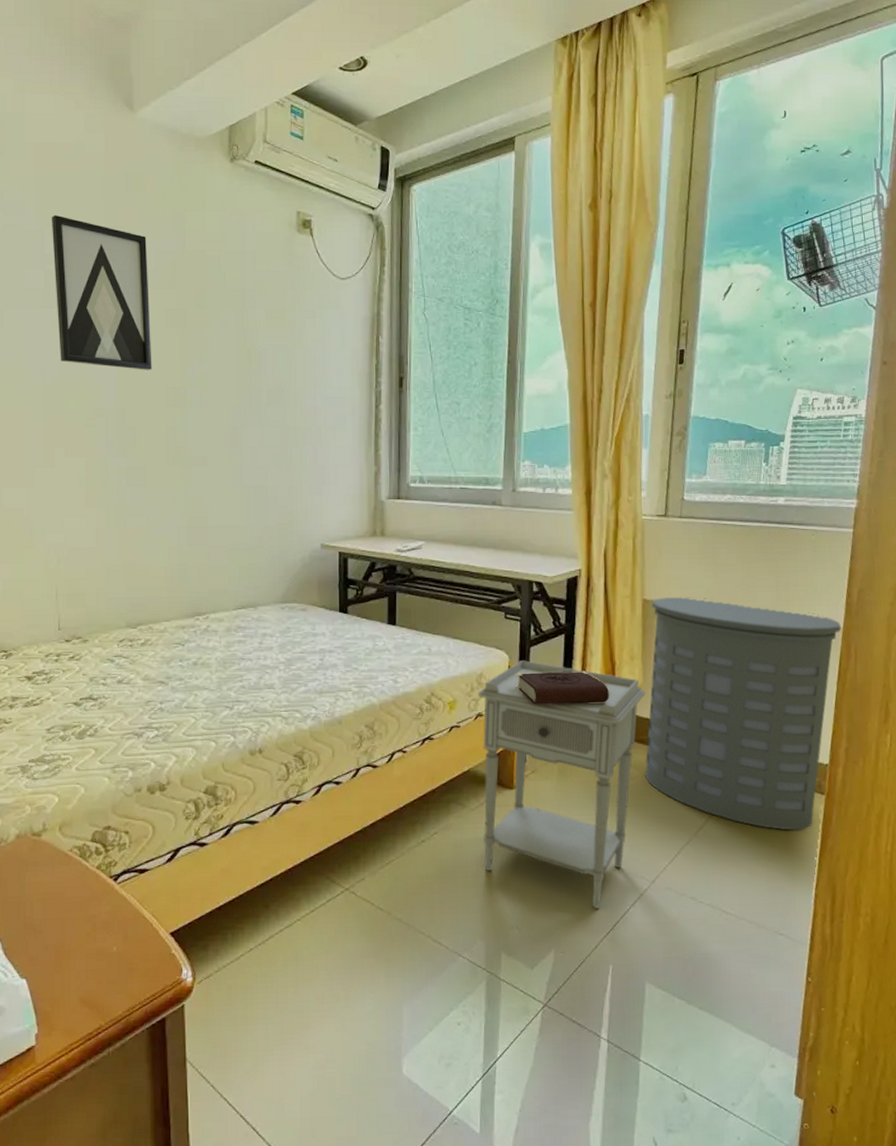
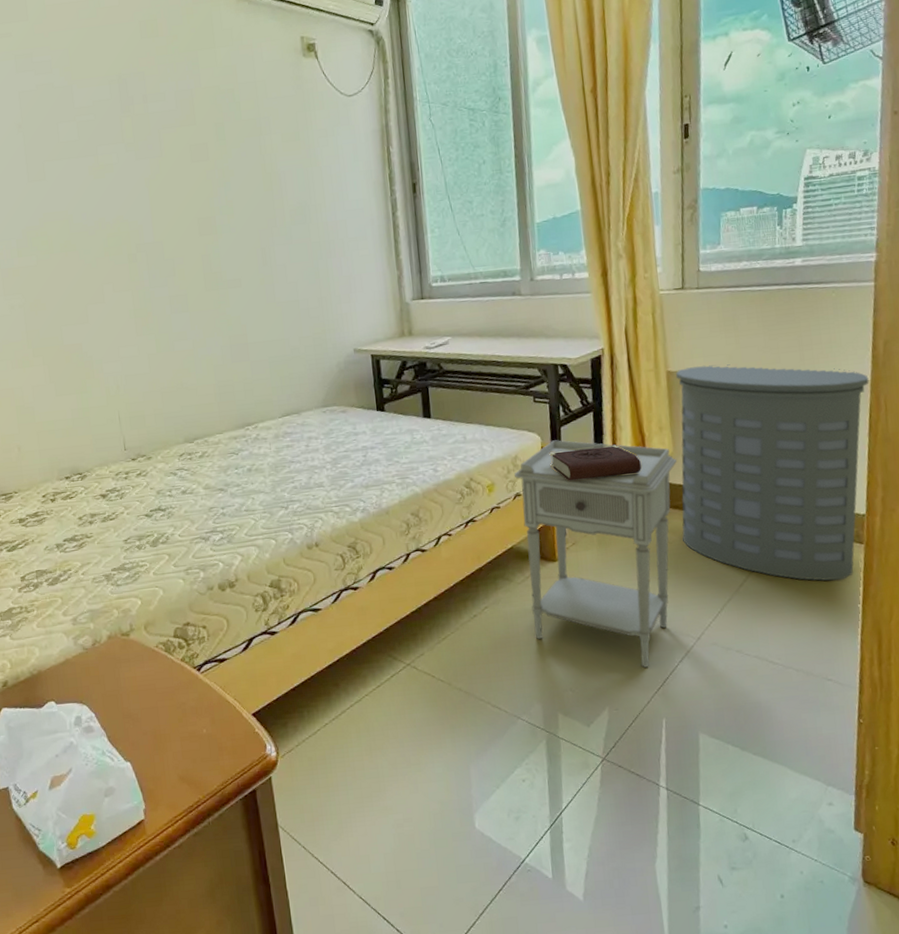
wall art: present [51,214,152,370] -> none [77,69,183,206]

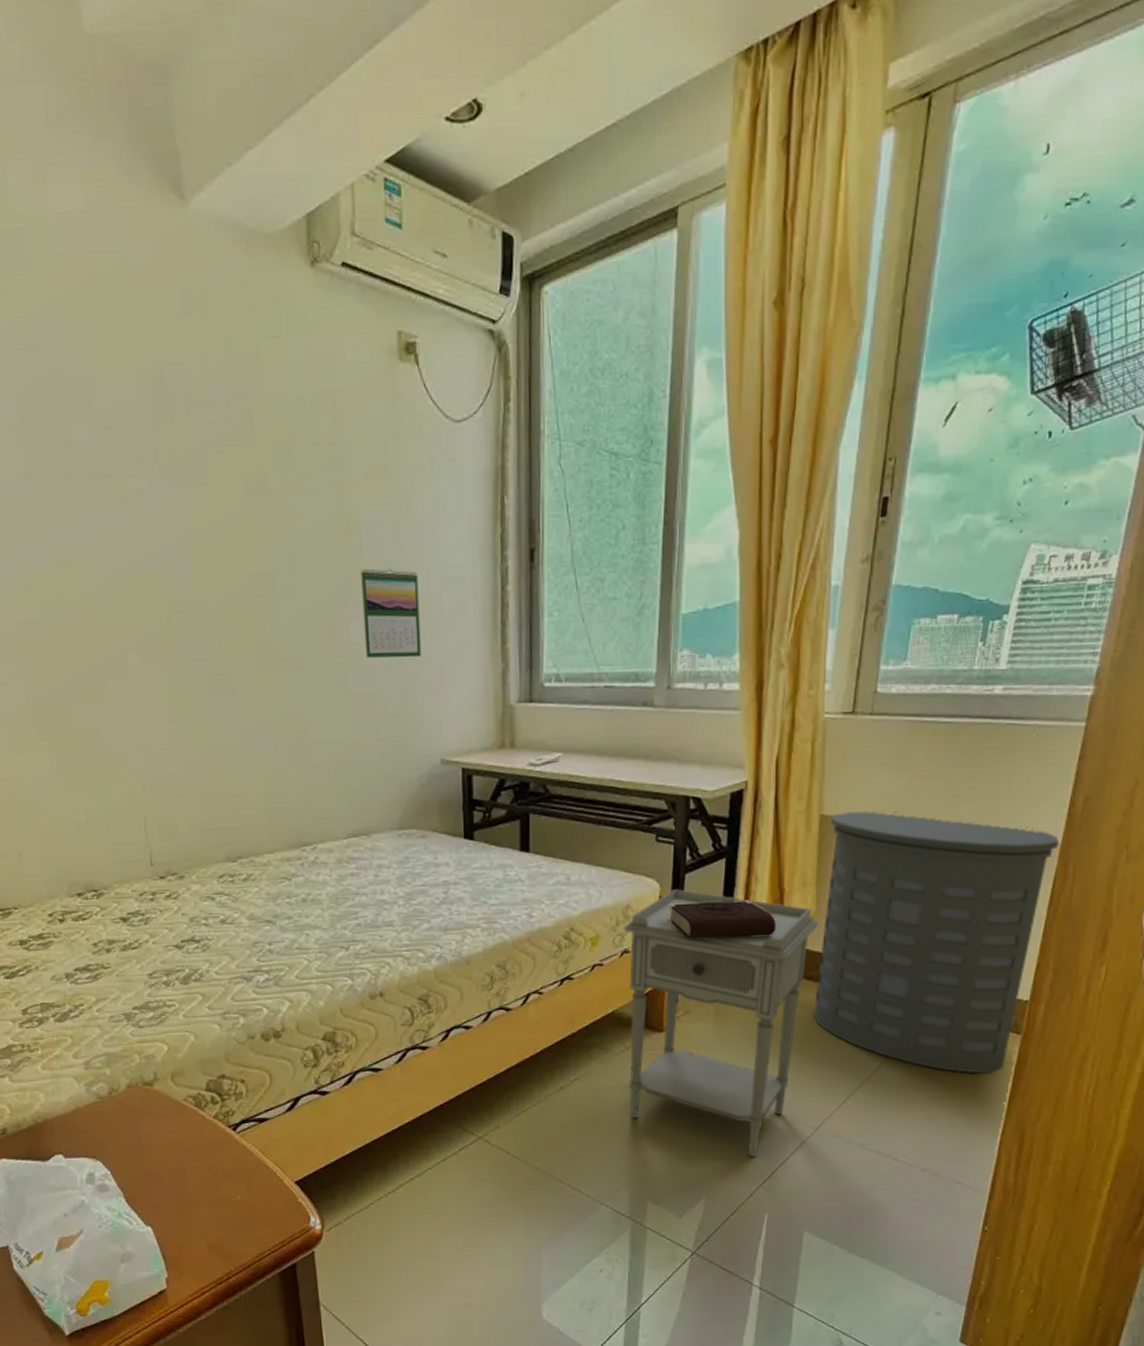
calendar: none [282,206,333,275] -> present [361,568,421,658]

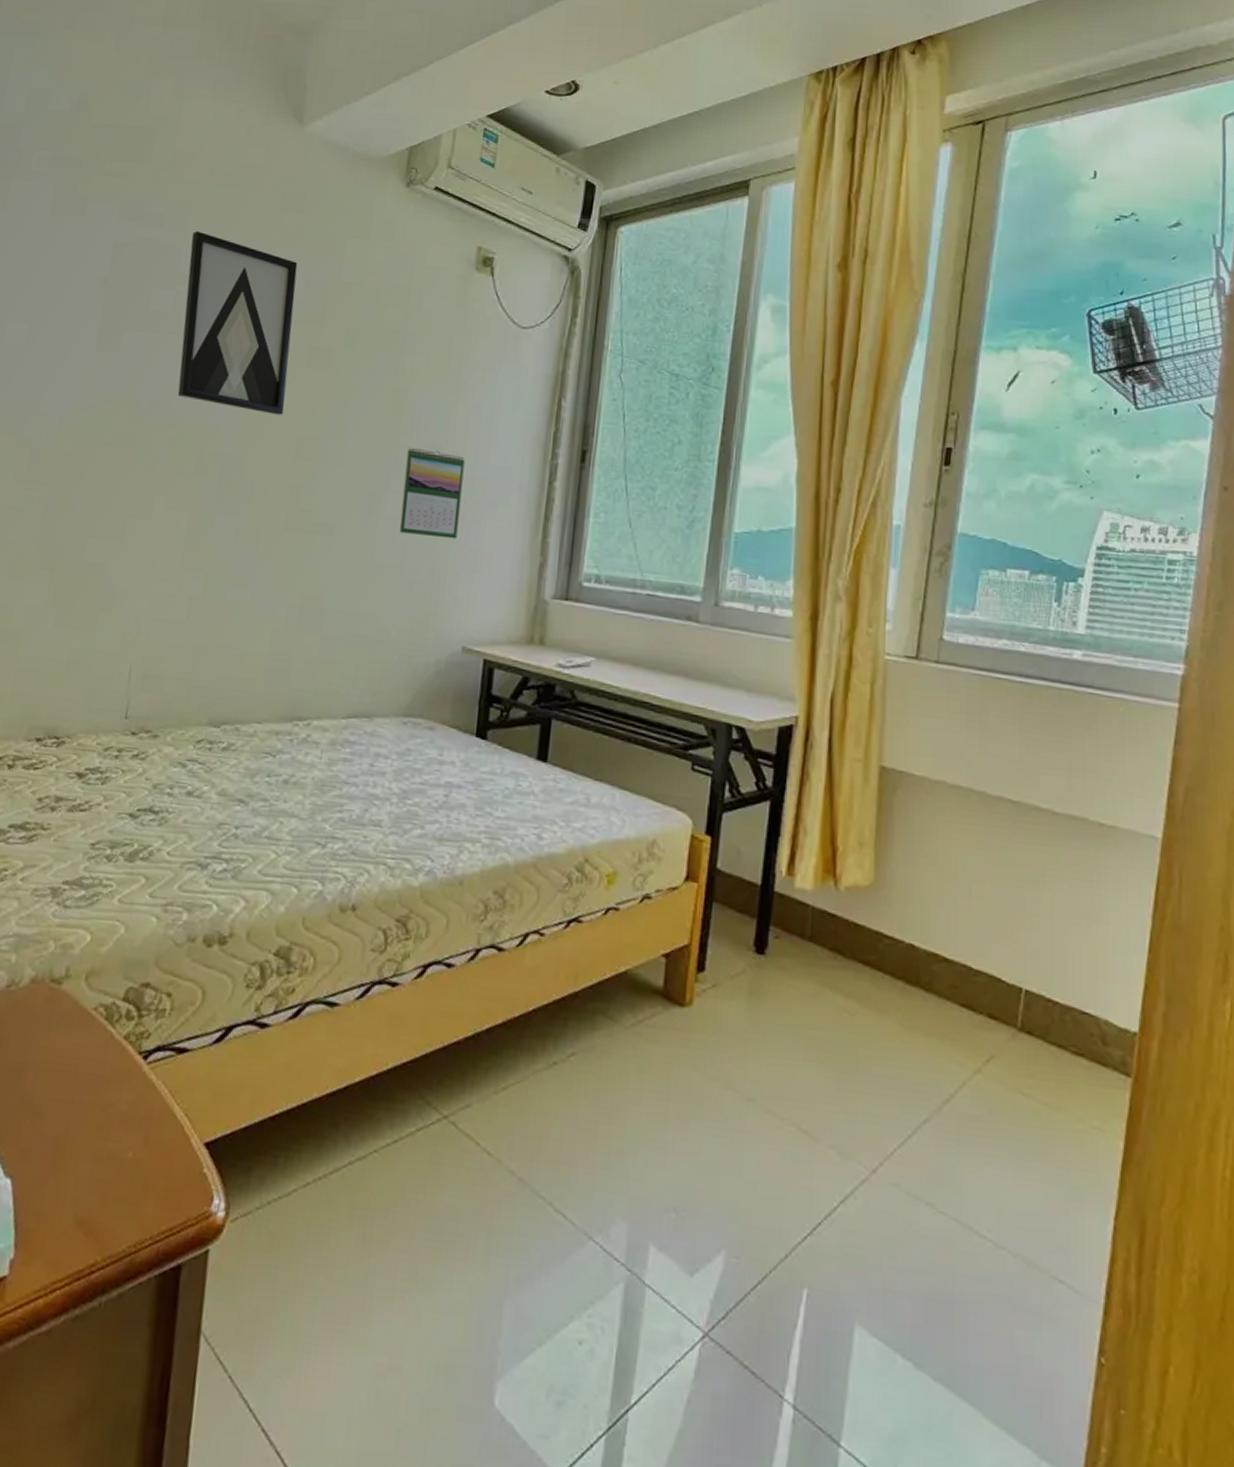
wall art: none [95,352,233,553] -> present [177,230,298,415]
nightstand: present [623,889,819,1157] -> none [636,829,878,1200]
book: present [668,900,777,939] -> none [699,846,828,903]
laundry hamper: present [813,810,1059,1074] -> none [870,767,1160,1126]

